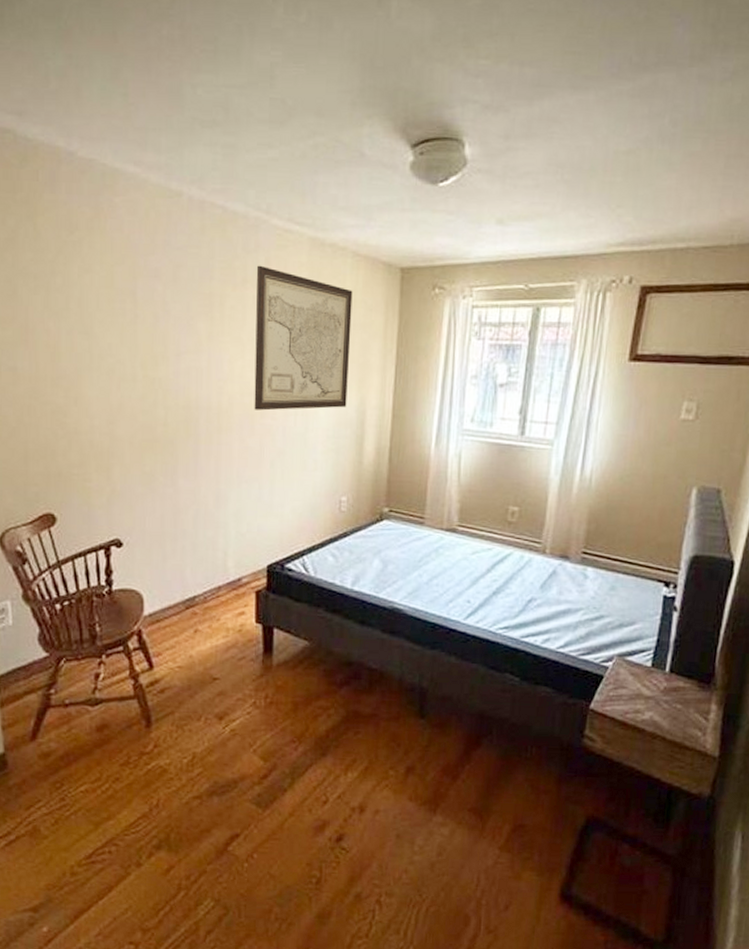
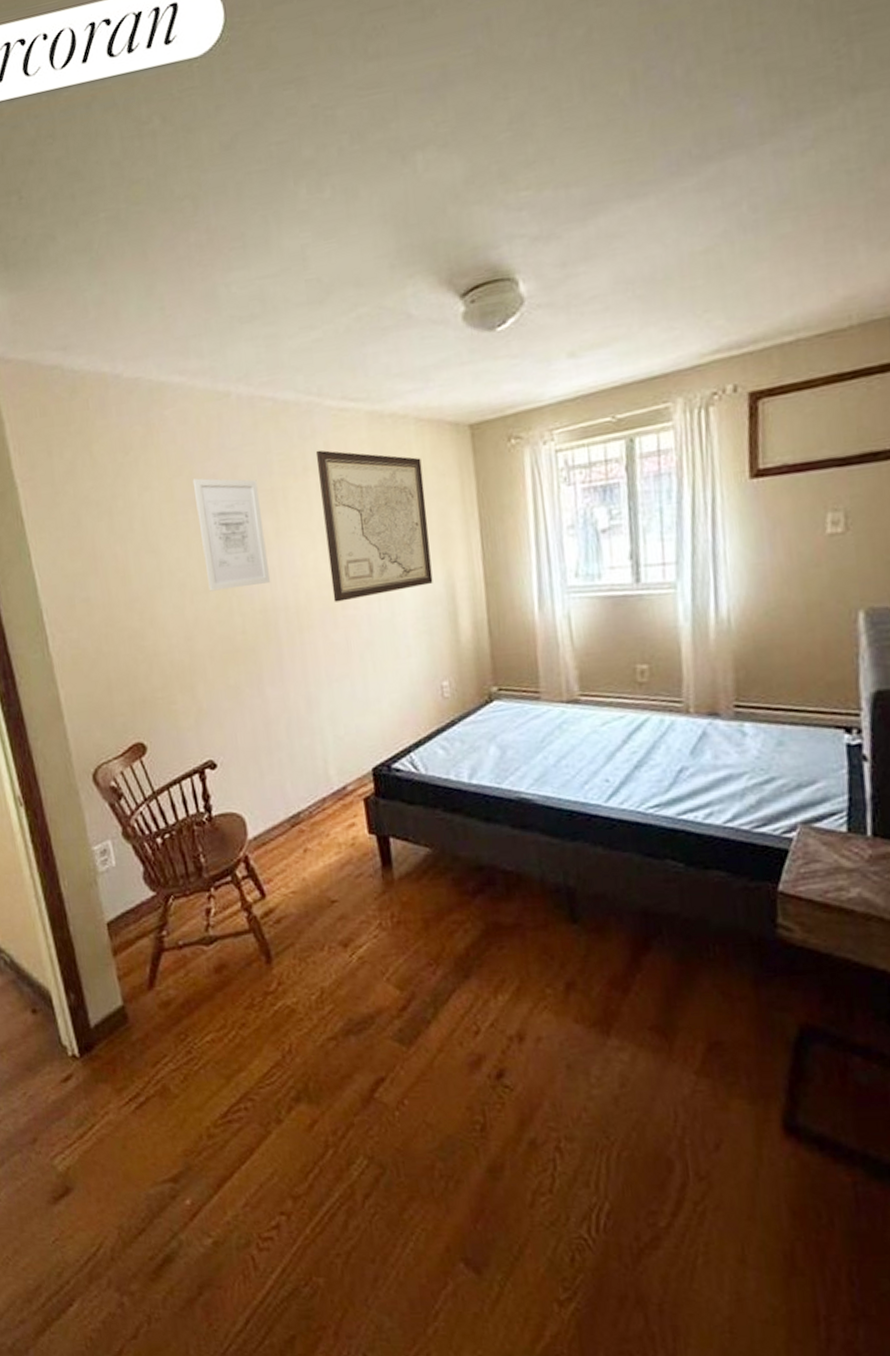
wall art: none [134,270,197,382] -> present [192,478,270,592]

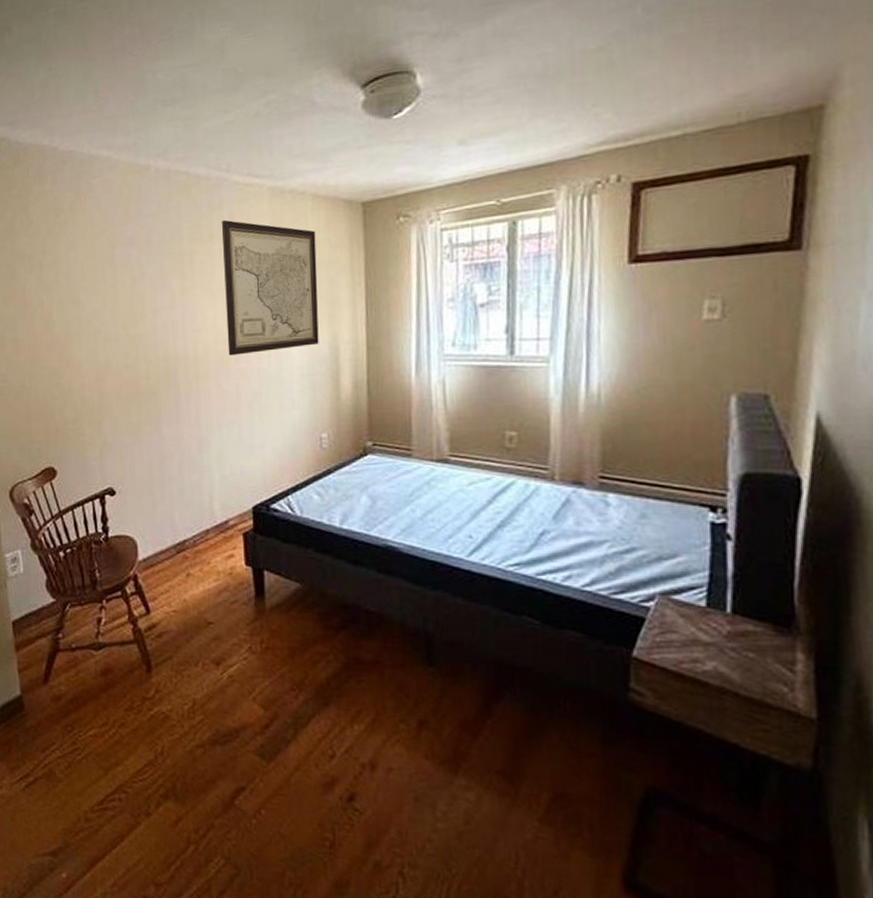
wall art: present [192,478,270,592] -> none [112,240,173,340]

